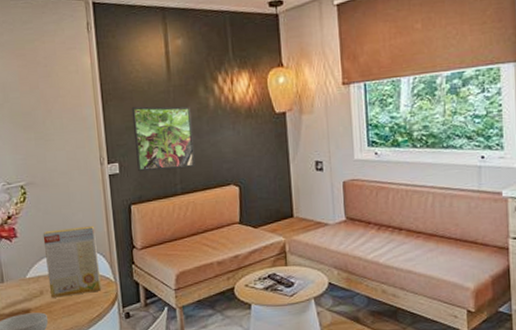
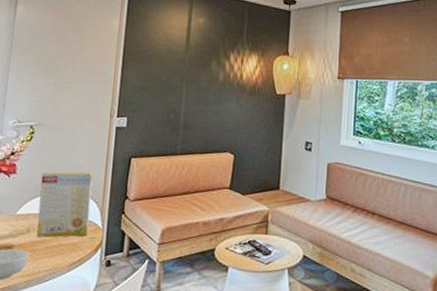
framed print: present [131,106,195,172] -> none [143,70,202,132]

